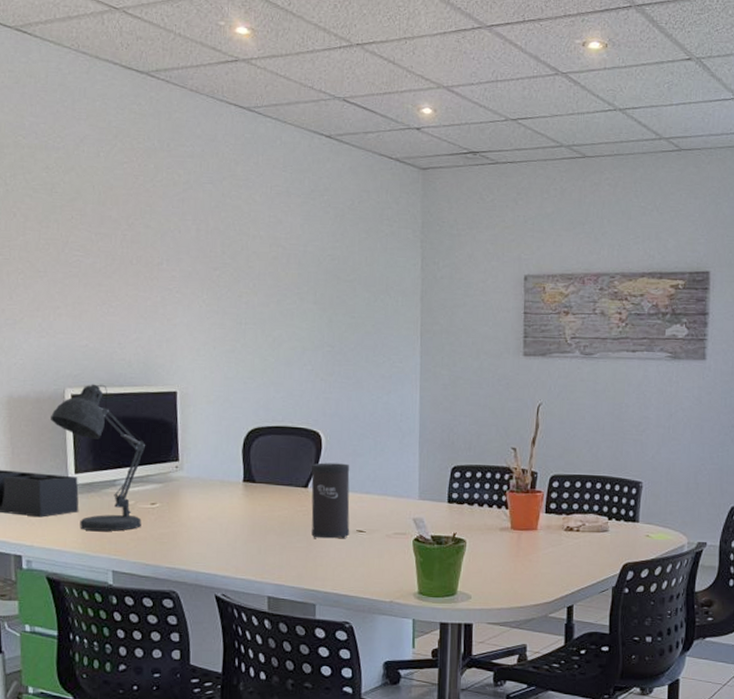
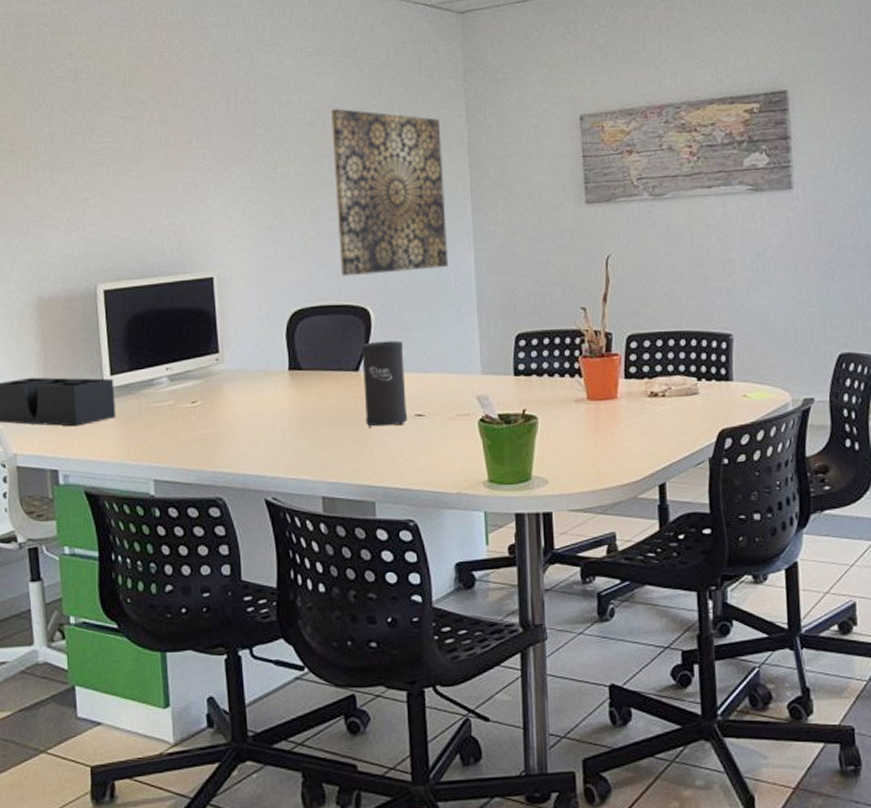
desk lamp: present [51,384,146,531] -> none [83,276,184,437]
wall art: none [295,246,397,403] -> present [331,108,449,277]

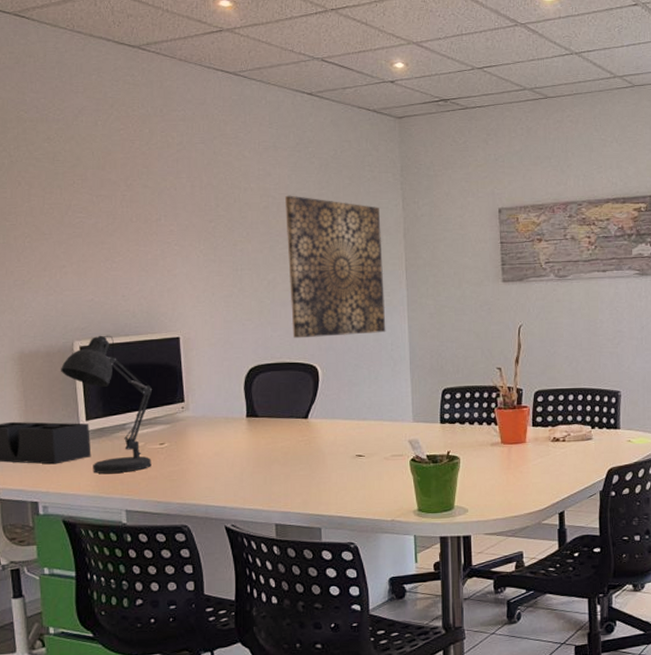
desk lamp: none [83,276,184,437] -> present [61,335,153,474]
speaker: present [361,340,408,427] -> none [309,393,350,465]

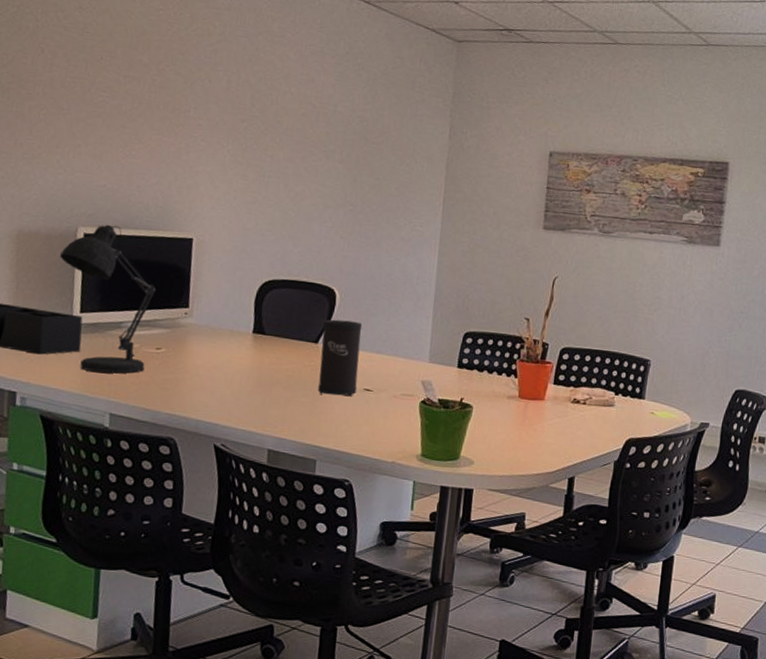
wall art: present [285,195,386,339] -> none [314,105,425,265]
speaker: none [309,393,350,465] -> present [318,319,363,397]

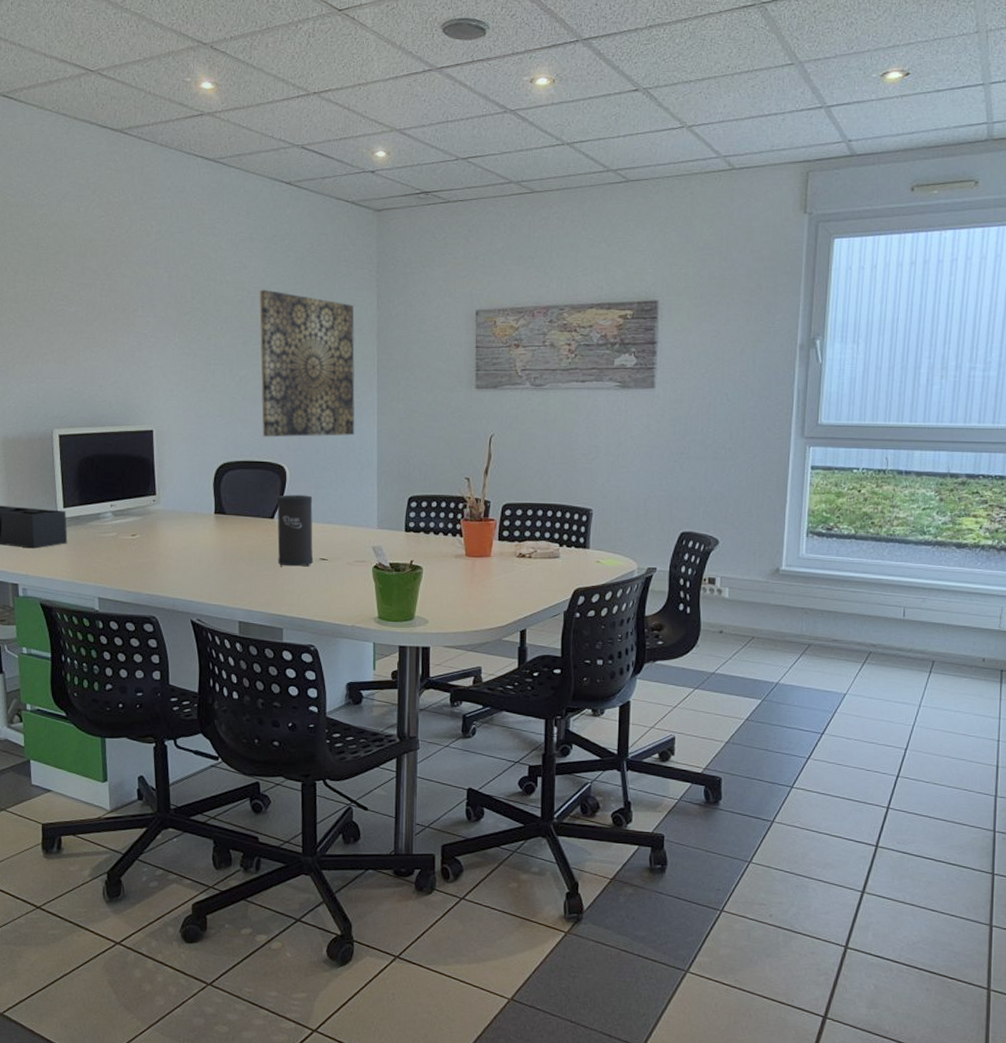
desk lamp: present [60,224,157,374] -> none [41,424,126,561]
wall art: none [314,105,425,265] -> present [259,289,356,438]

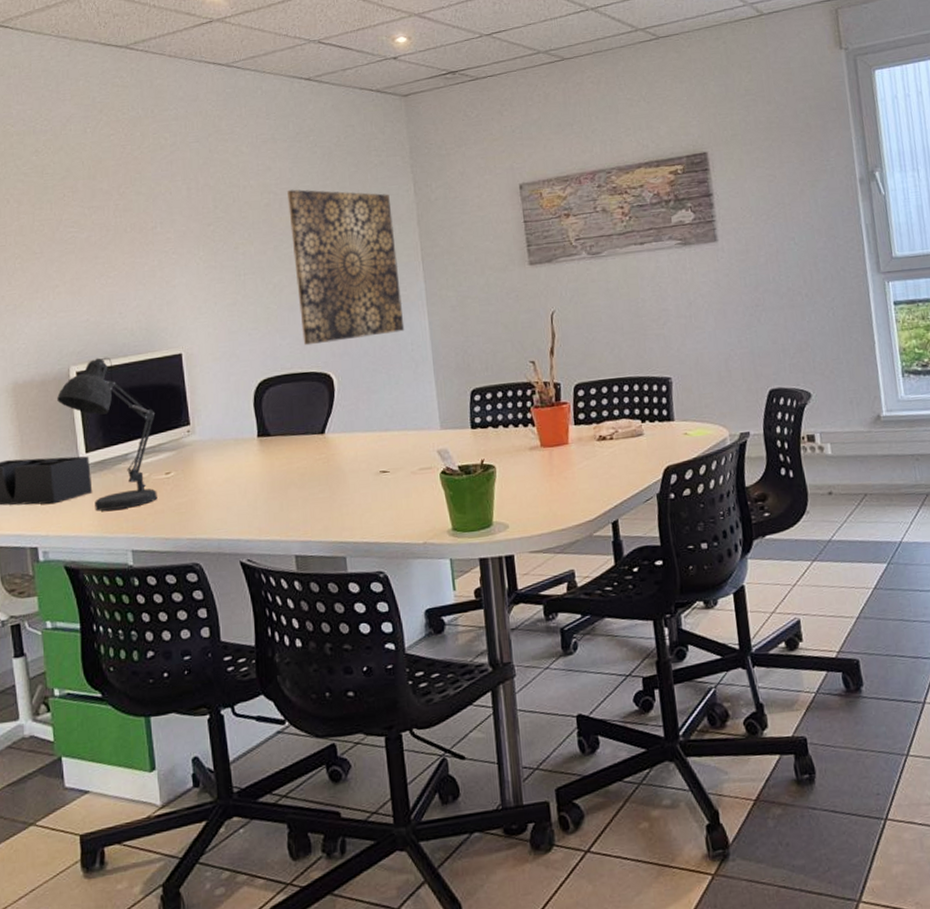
desk lamp: none [41,424,126,561] -> present [57,357,158,511]
speaker: present [276,494,314,567] -> none [325,402,374,486]

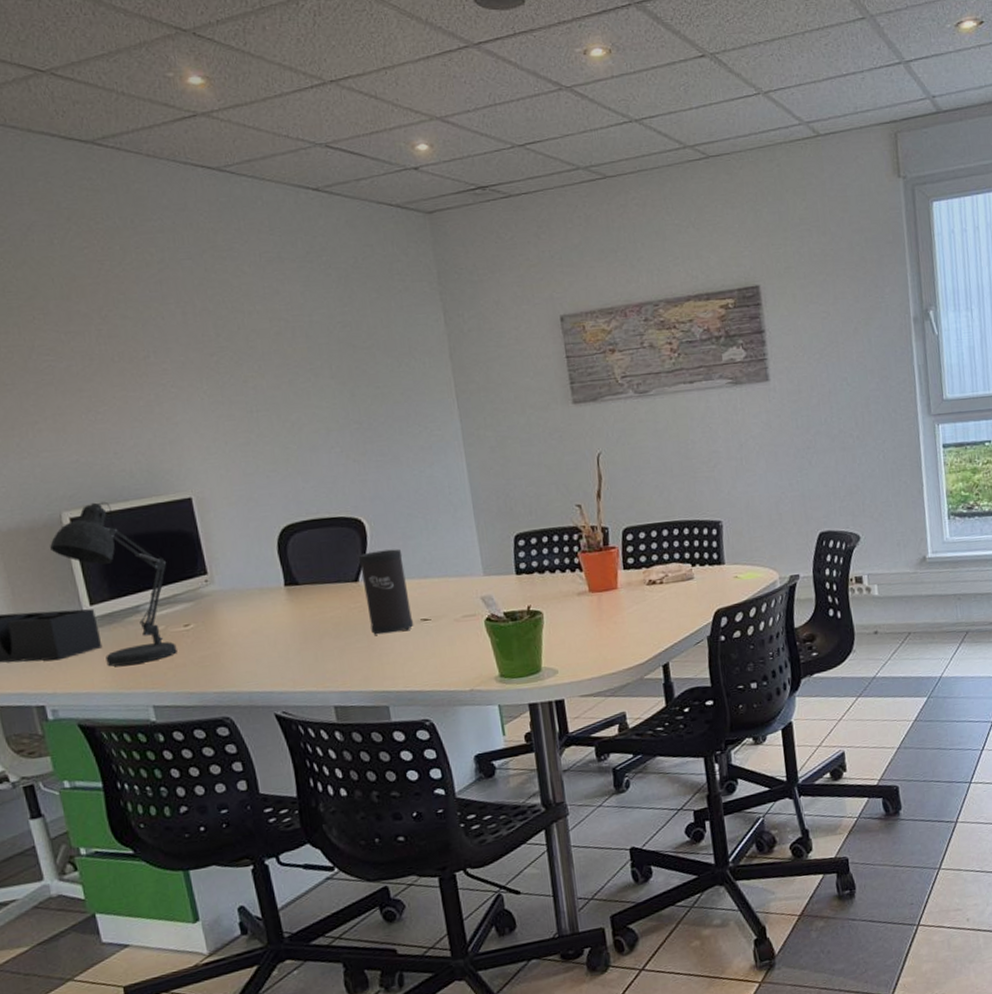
wall art: present [288,189,405,346] -> none [300,316,441,489]
speaker: none [325,402,374,486] -> present [358,548,414,635]

